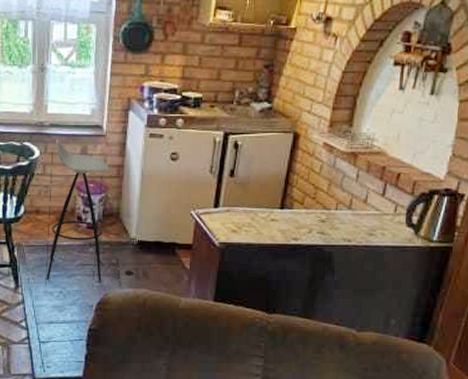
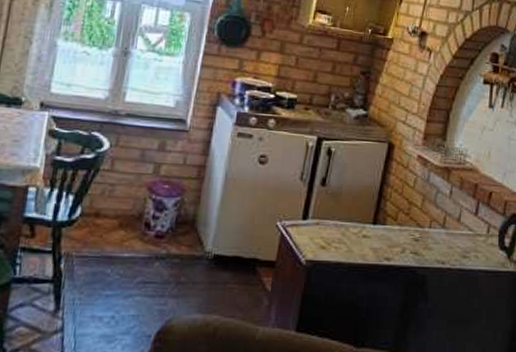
stool: present [45,139,149,288] -> none [94,131,223,312]

